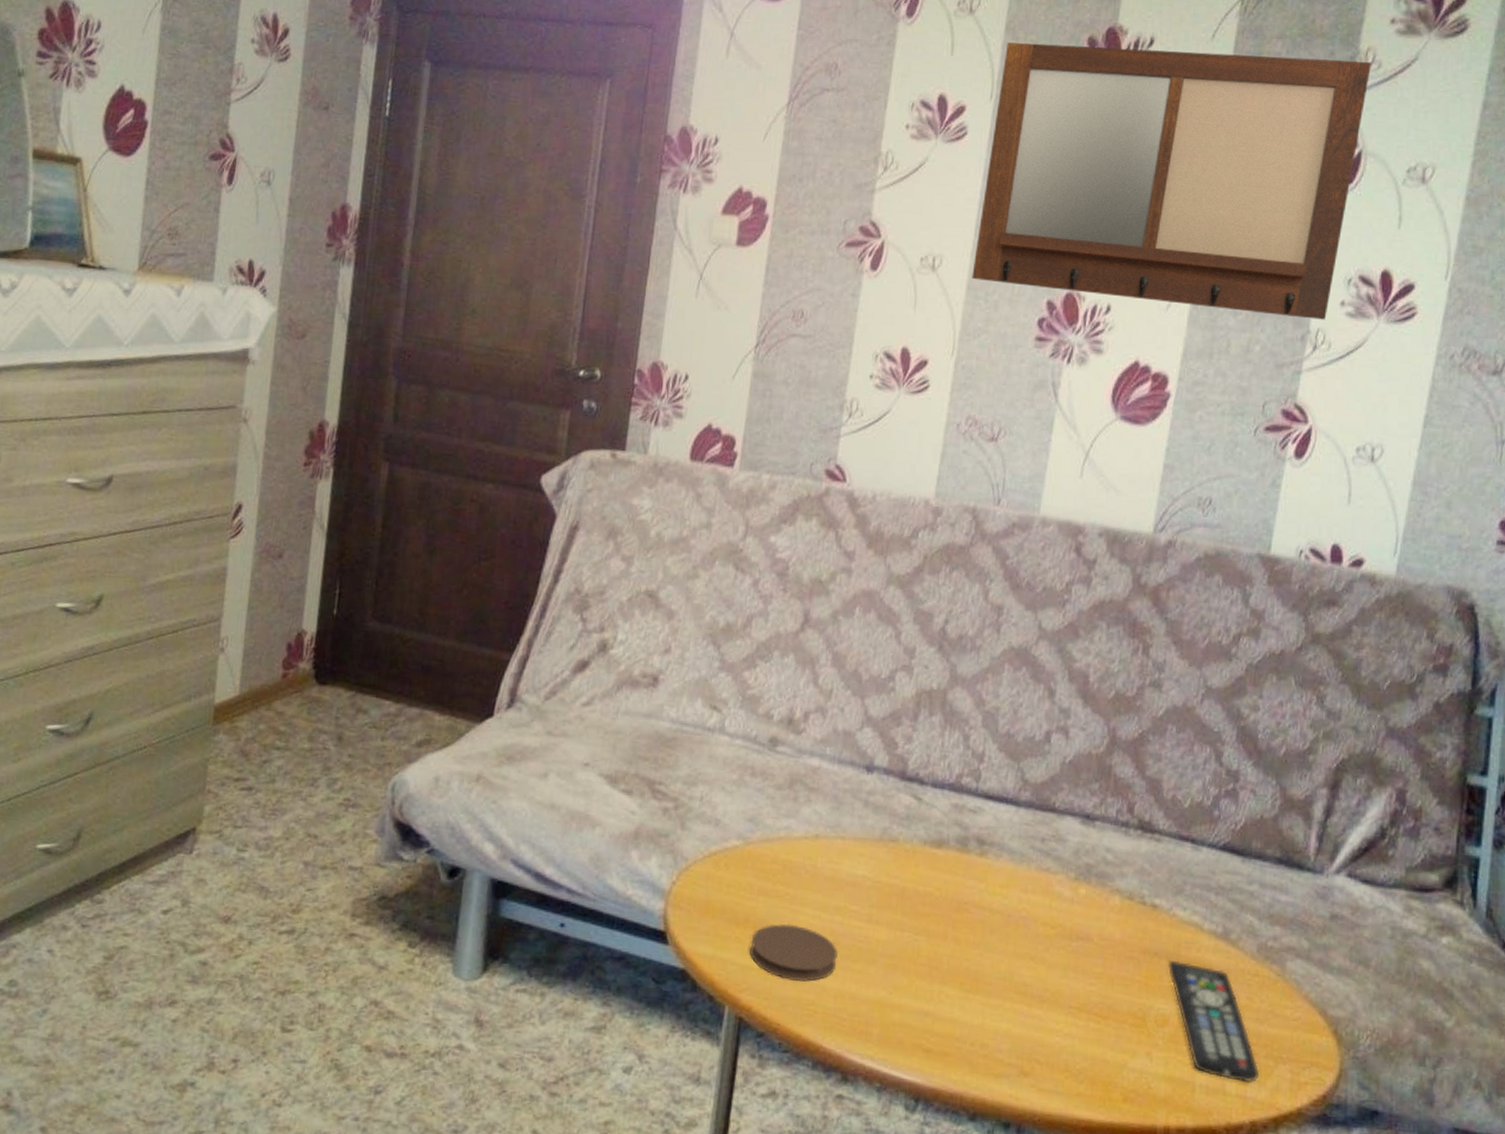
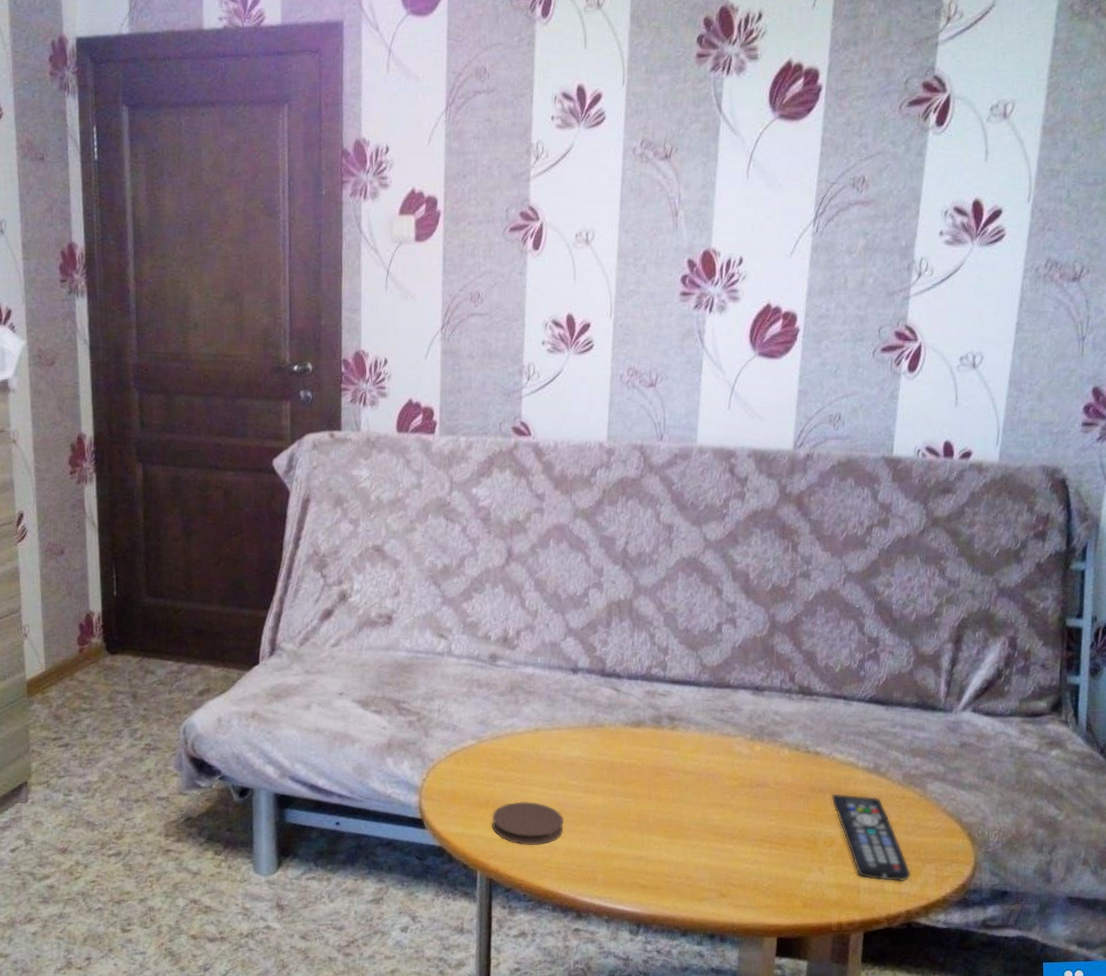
writing board: present [972,42,1371,320] -> none [621,13,954,250]

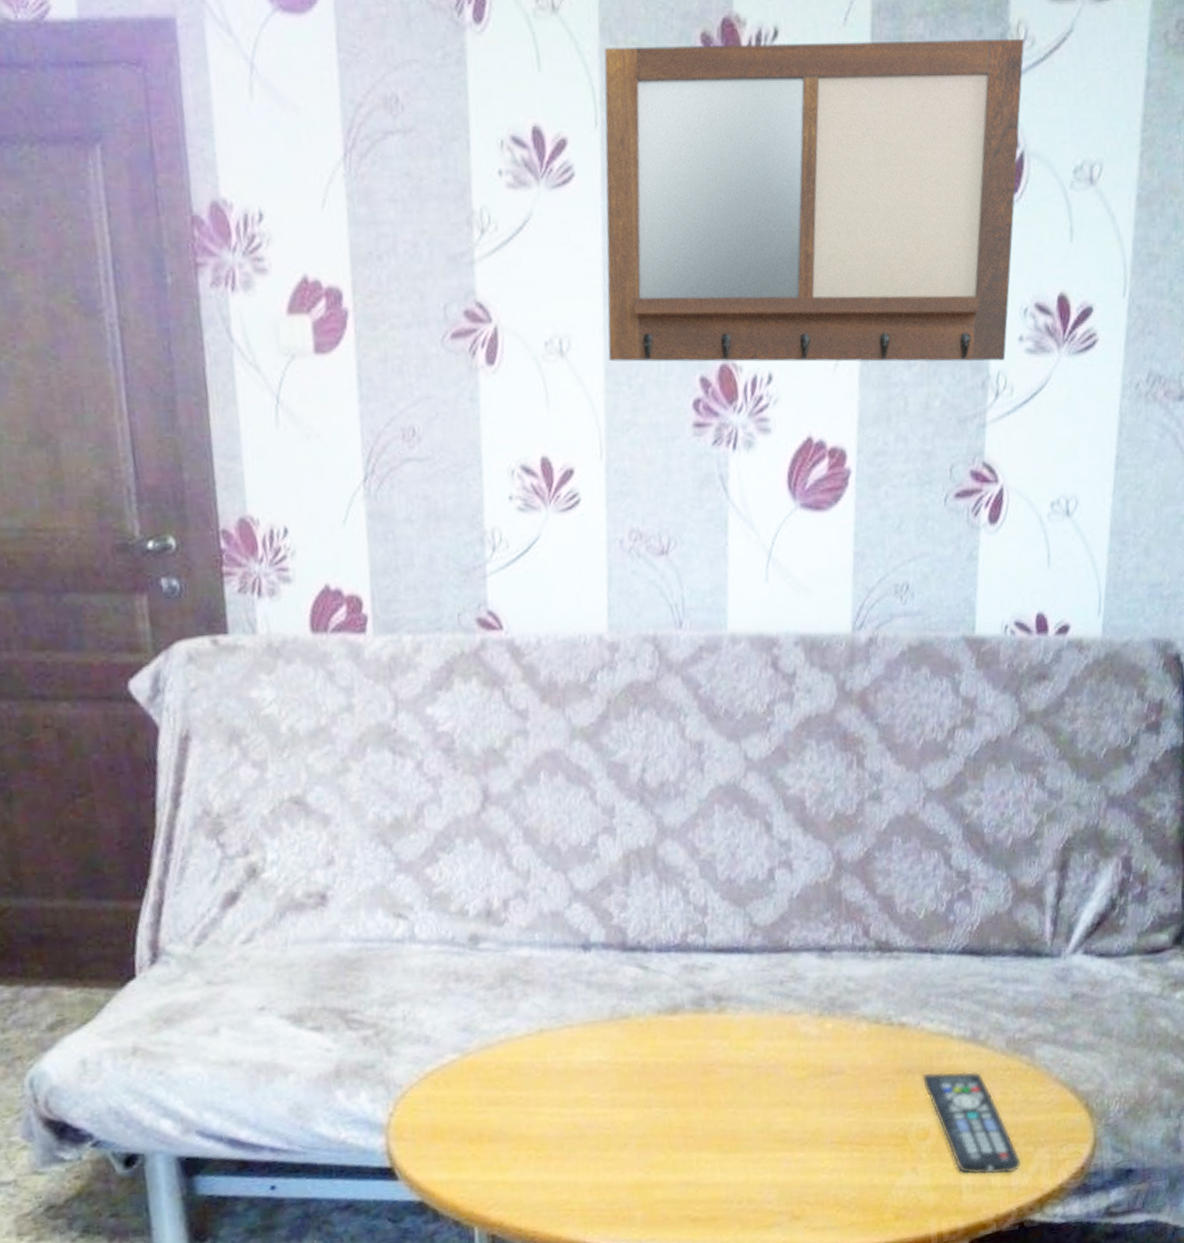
coaster: present [491,801,564,846] -> none [488,1127,586,1186]
writing board: none [621,13,954,250] -> present [604,38,1025,362]

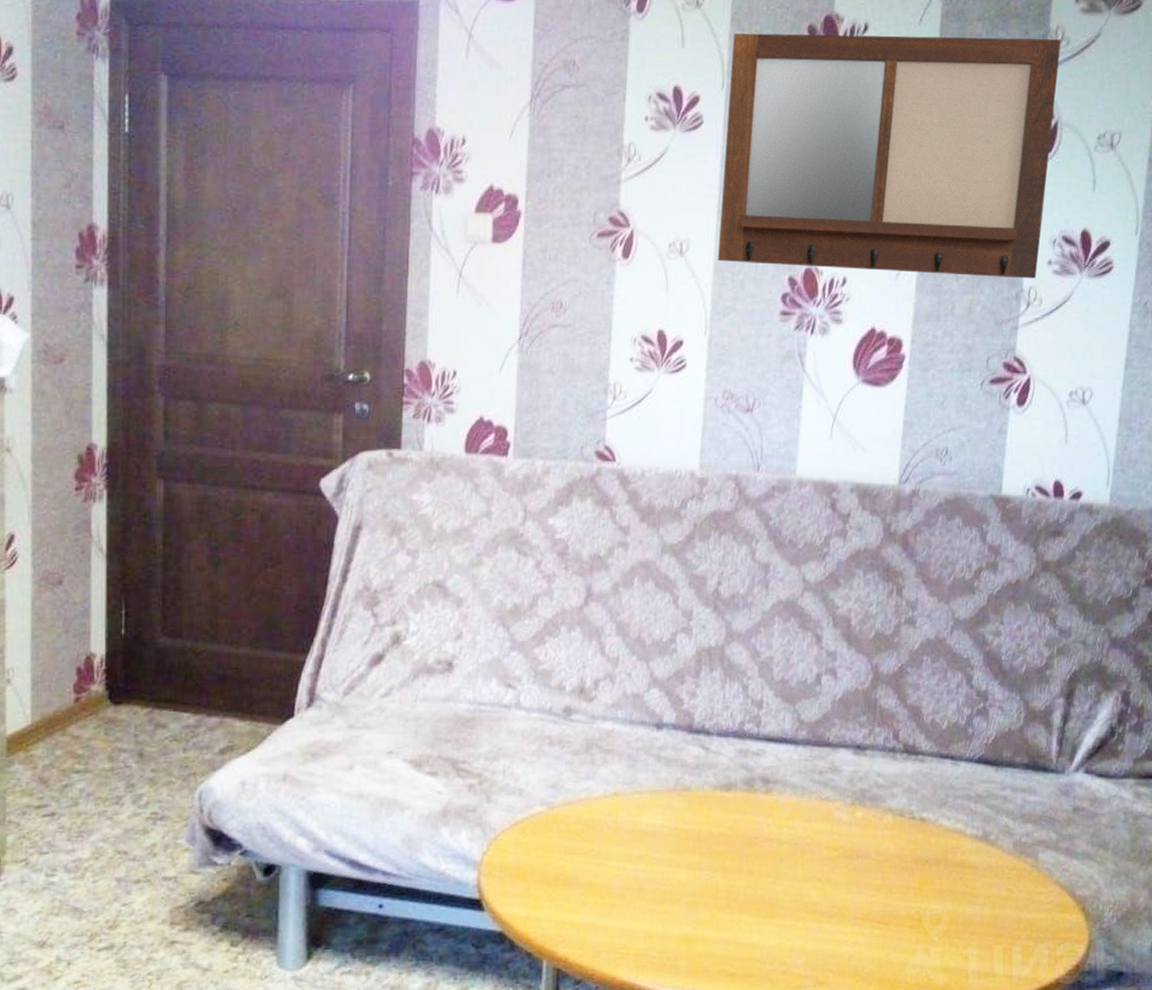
remote control: present [922,1071,1021,1175] -> none [937,864,1023,964]

